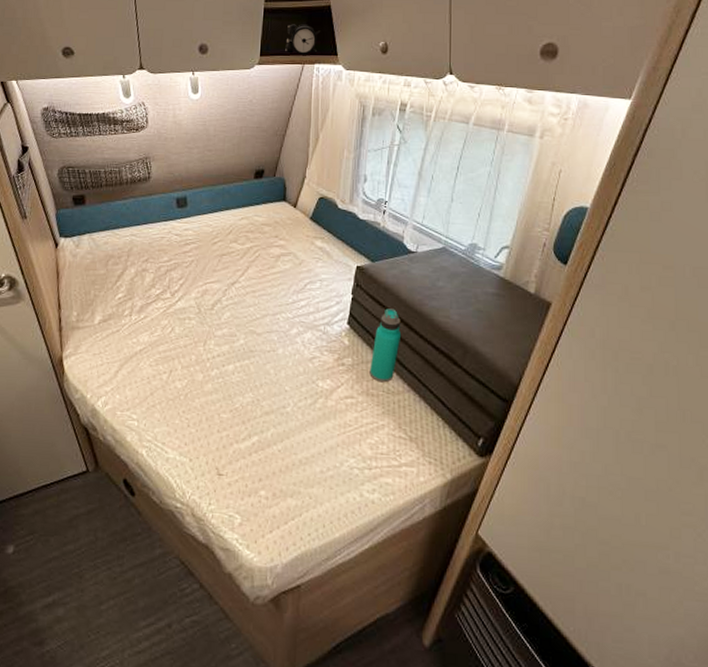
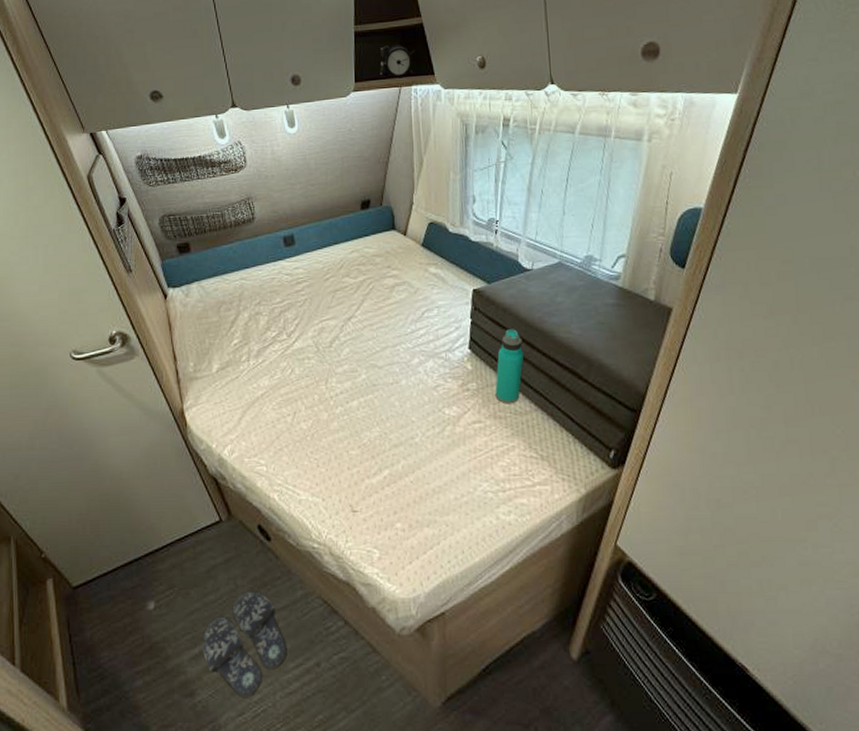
slippers: none [56,544,140,652] -> present [203,591,287,697]

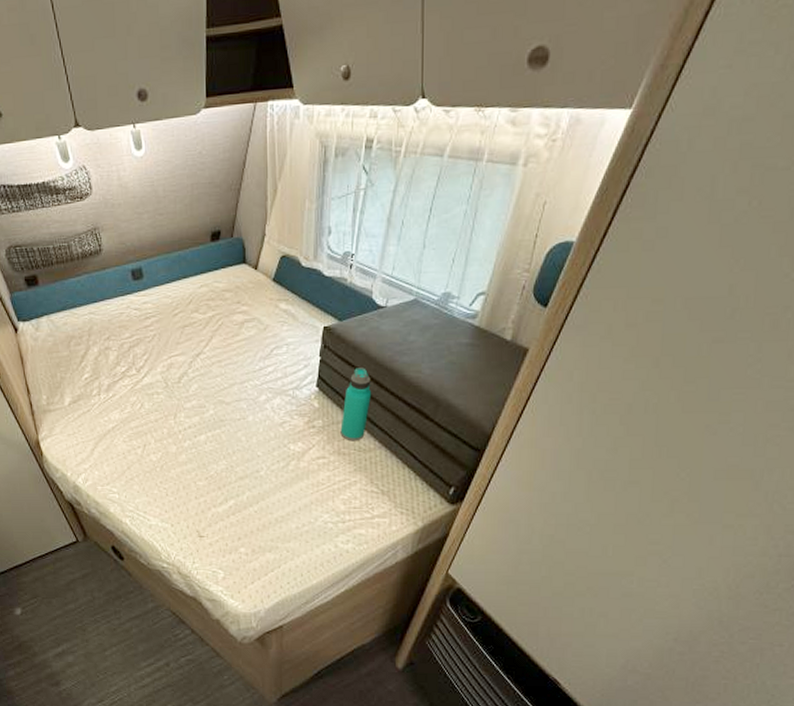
slippers: present [203,591,287,697] -> none [65,602,140,688]
alarm clock: present [380,45,415,78] -> none [234,52,273,91]

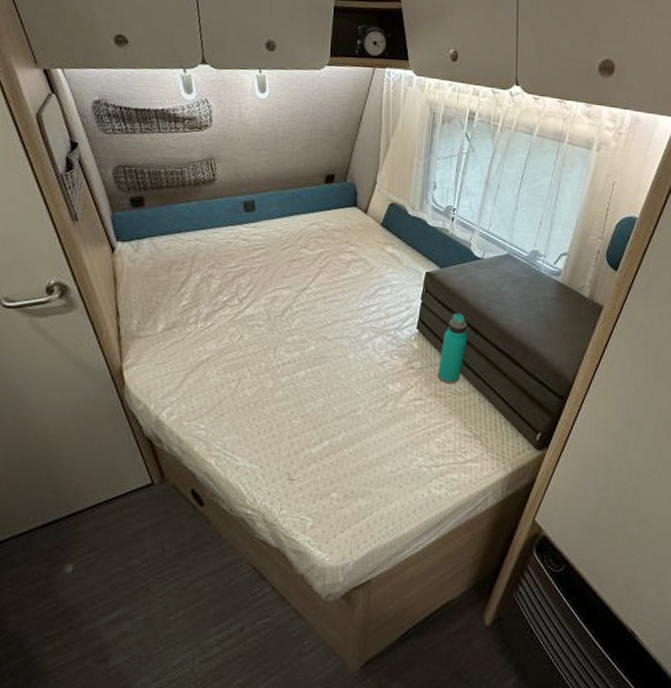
alarm clock: none [234,52,273,91] -> present [356,25,392,58]

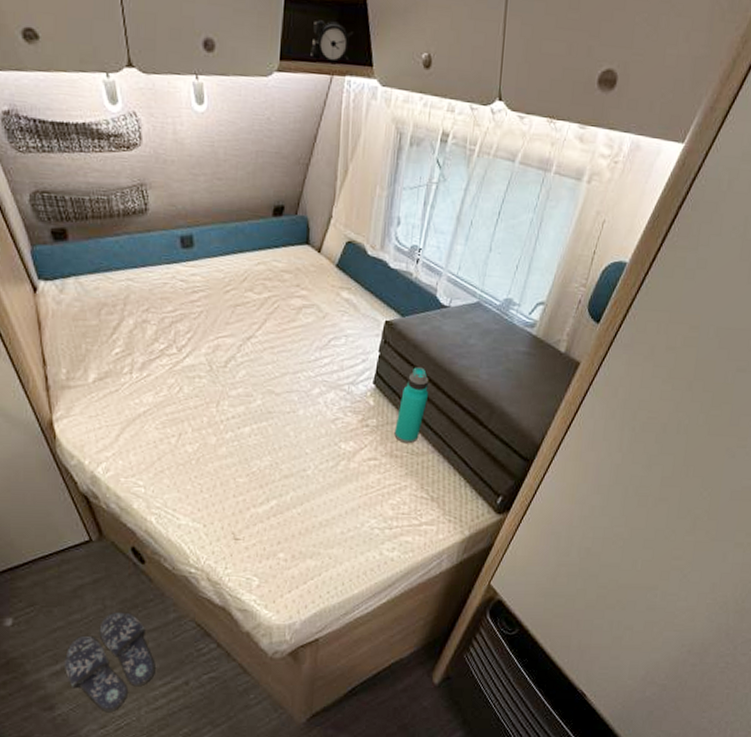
slippers: none [121,556,211,662] -> present [65,612,155,712]

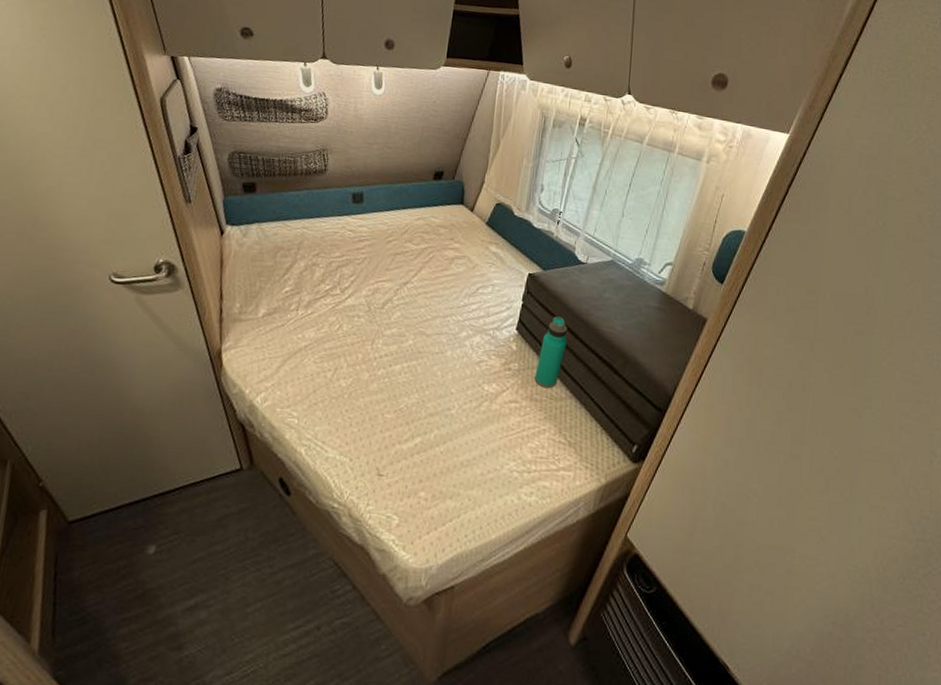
slippers: present [65,612,155,712] -> none [199,545,290,656]
alarm clock: present [310,20,354,63] -> none [472,29,508,61]

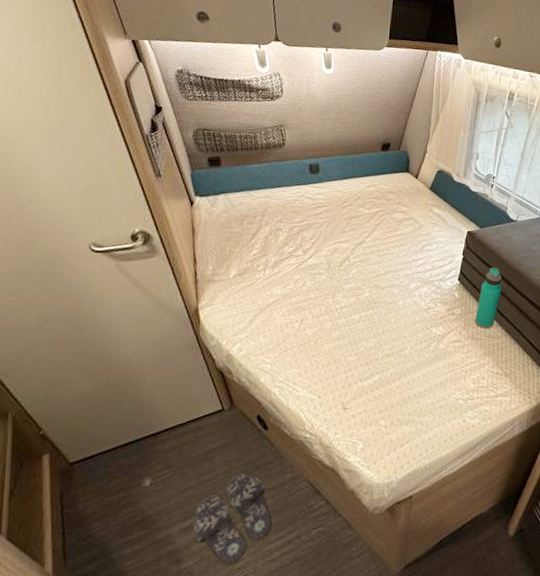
slippers: none [199,545,290,656] -> present [193,472,272,564]

